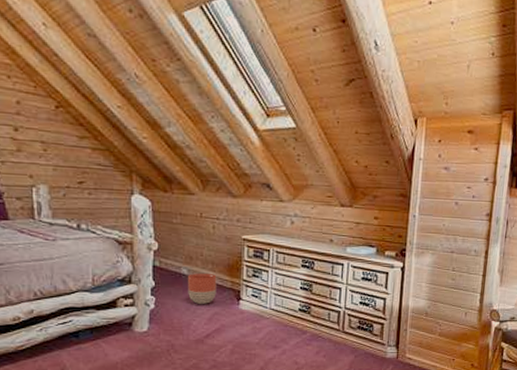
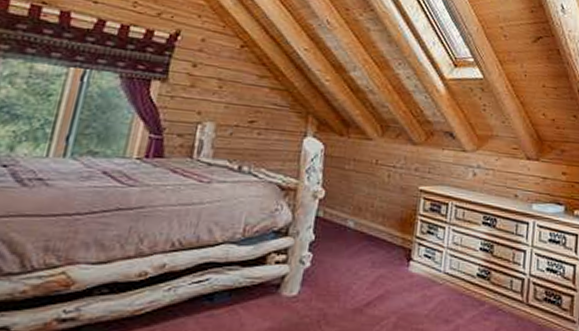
planter: present [188,274,217,304] -> none [351,227,387,264]

